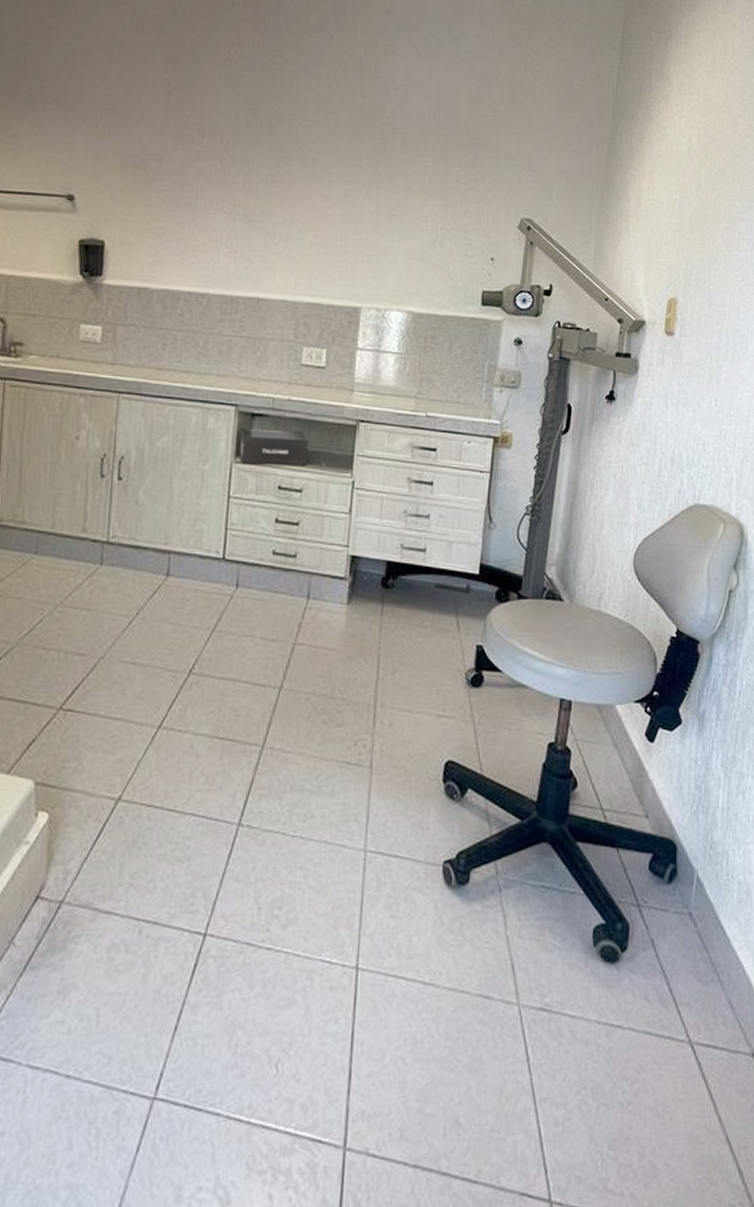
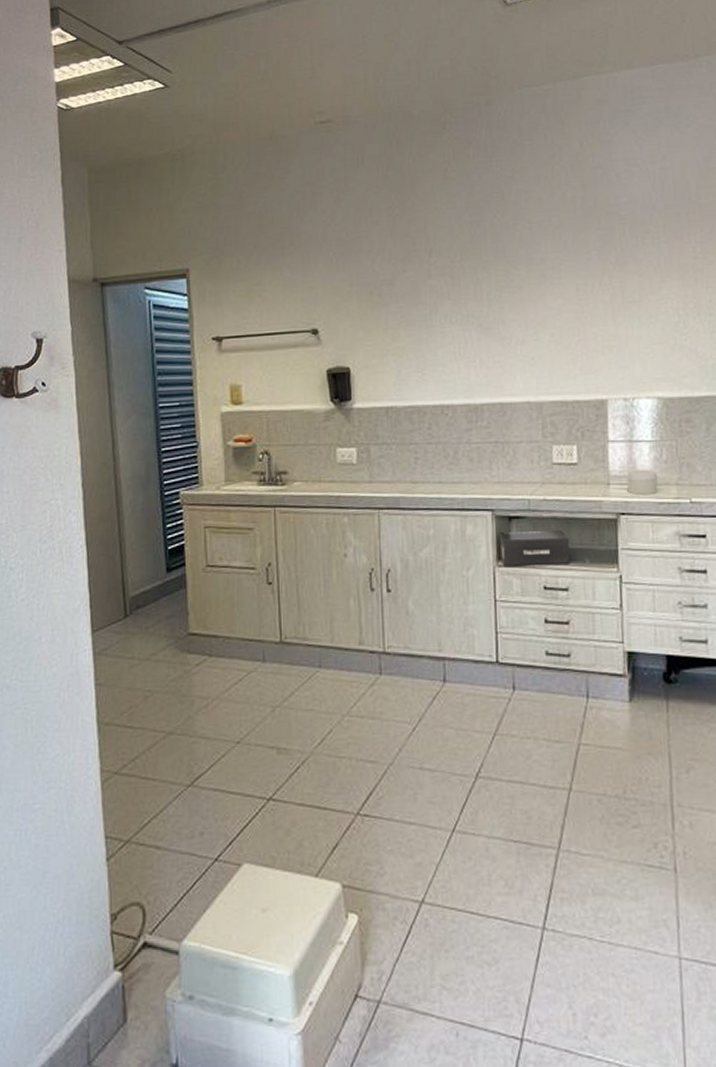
jar: none [369,379,398,406] -> present [627,469,658,496]

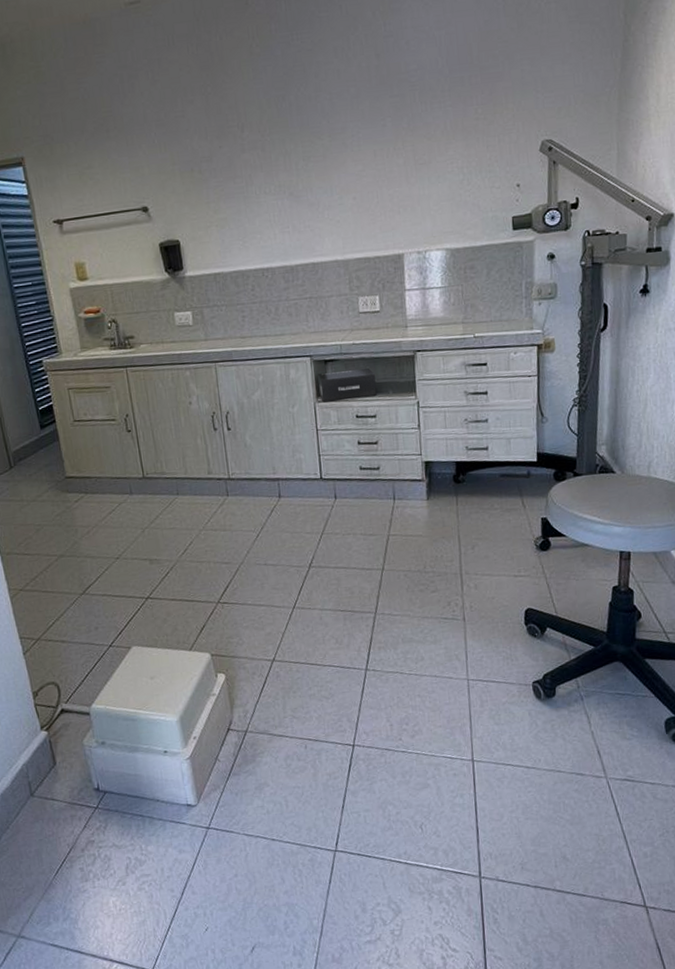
jar: present [627,469,658,496] -> none [421,311,447,334]

